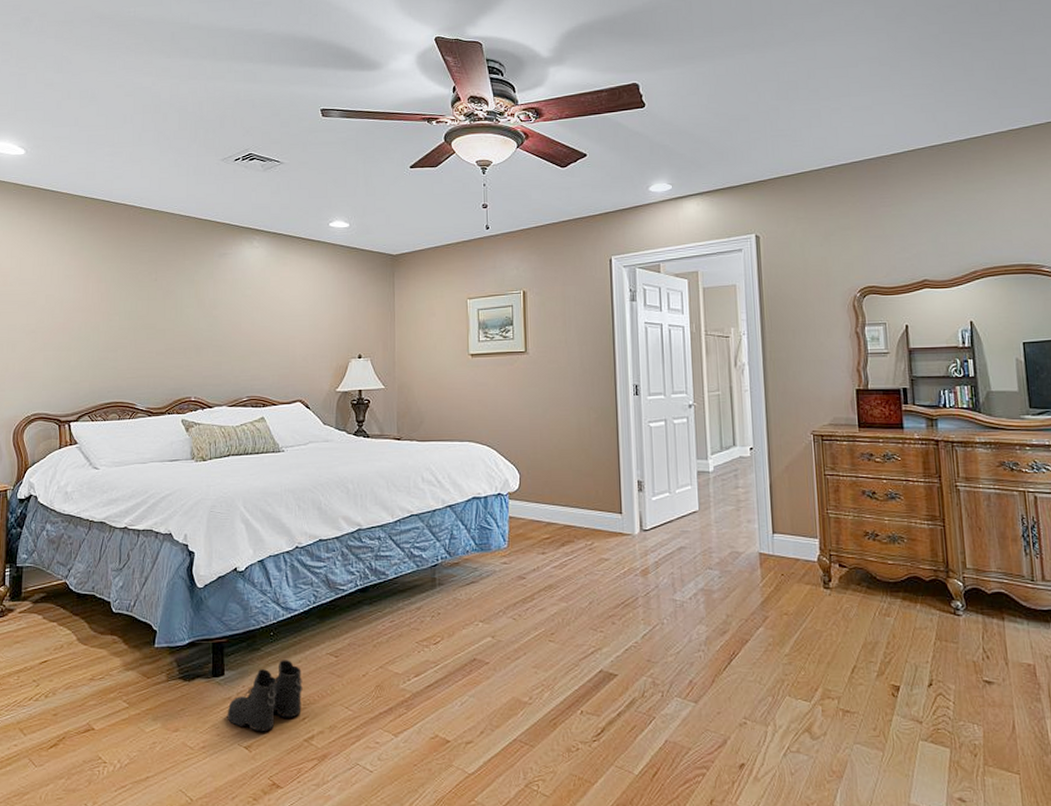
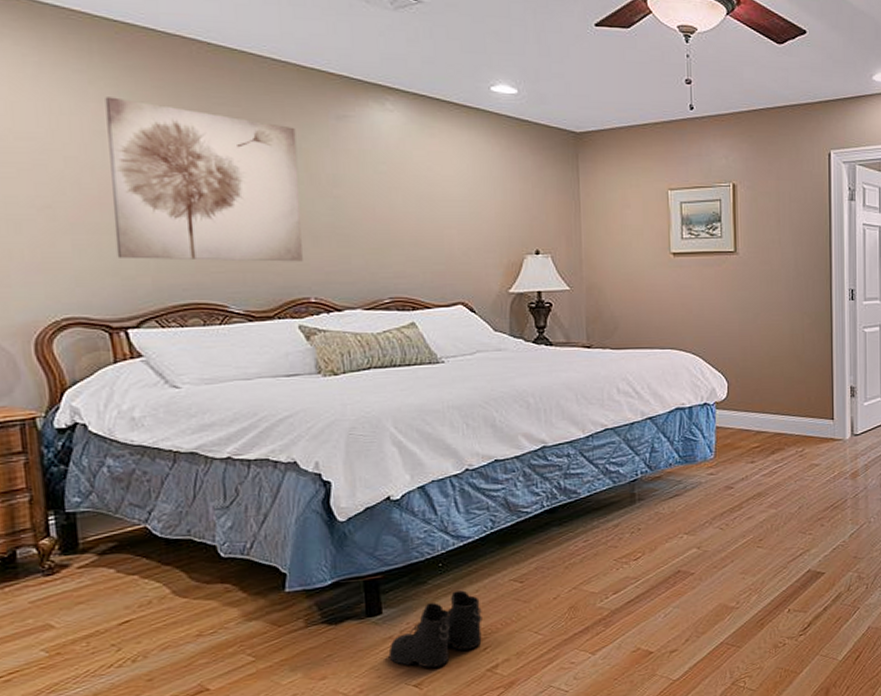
wall art: none [70,251,191,369] -> present [105,97,303,262]

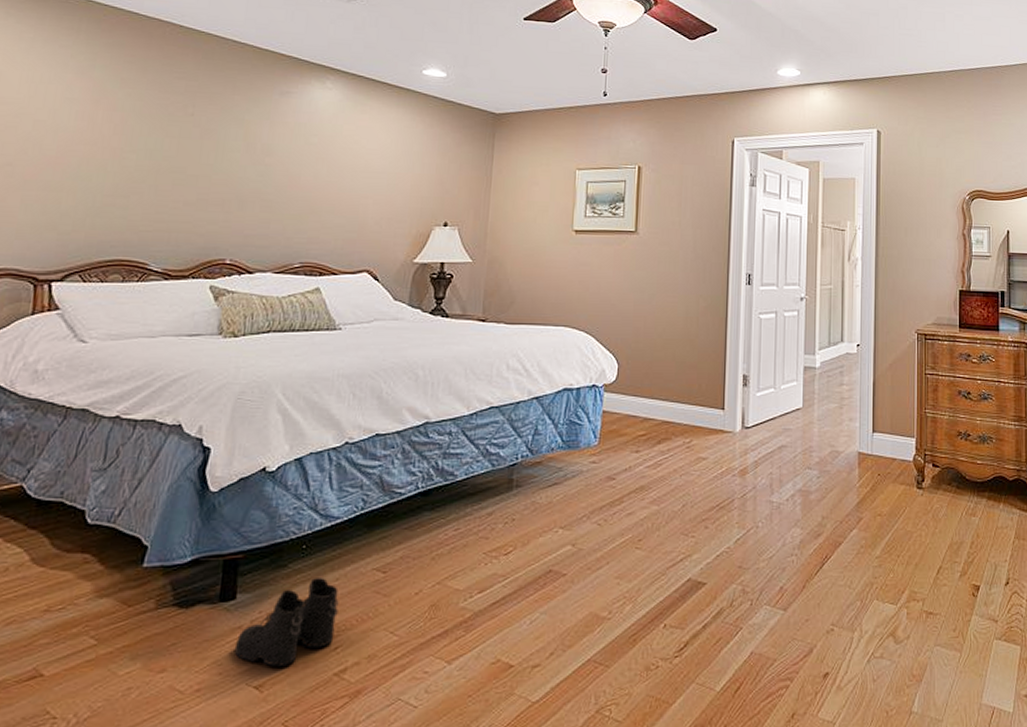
wall art: present [105,97,303,262] -> none [58,69,242,224]

